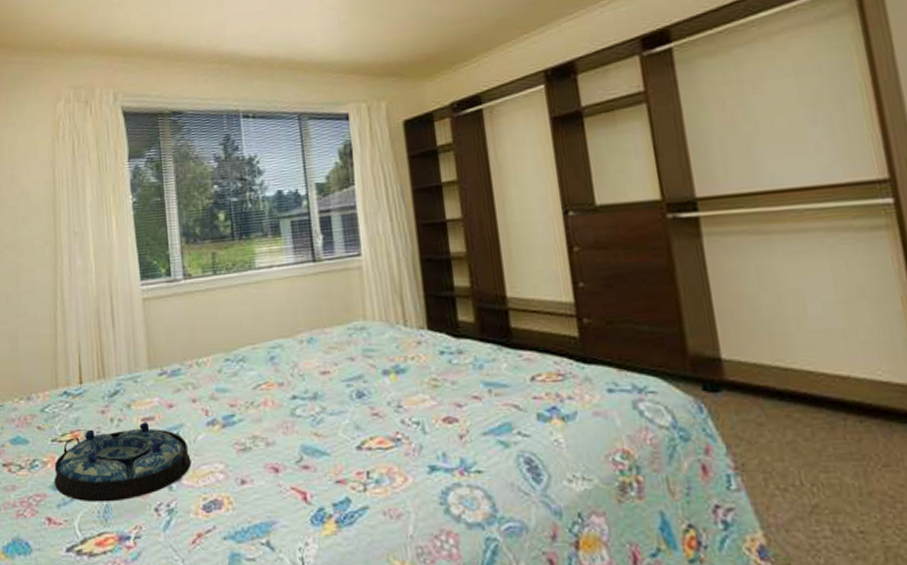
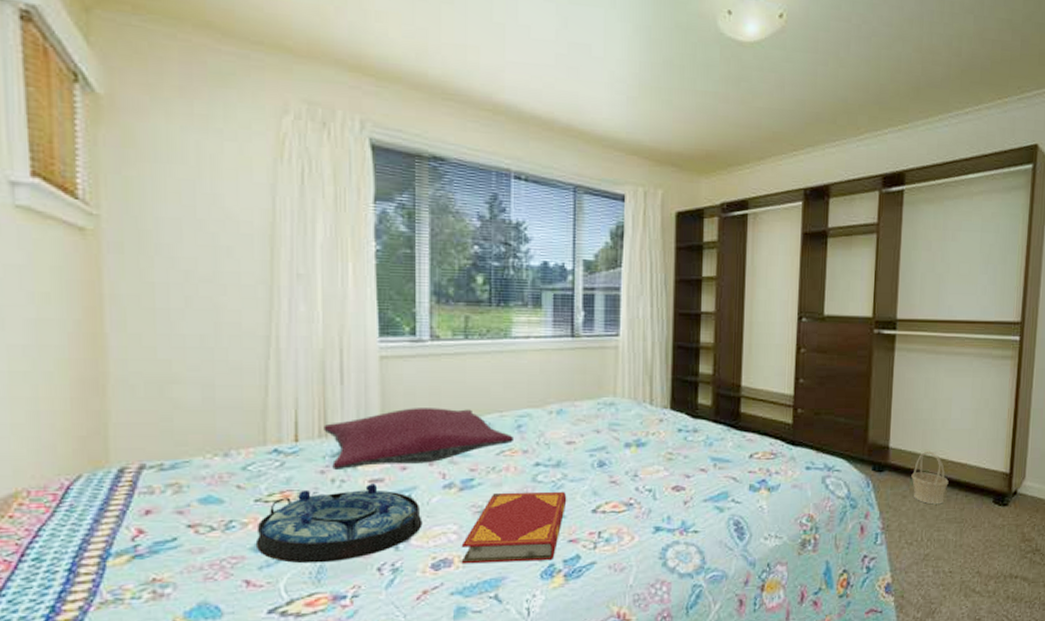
pillow: none [101,343,269,410] -> present [324,408,515,471]
hardback book: none [229,426,329,506] -> present [461,491,567,564]
basket: none [763,360,827,435] -> present [911,450,949,505]

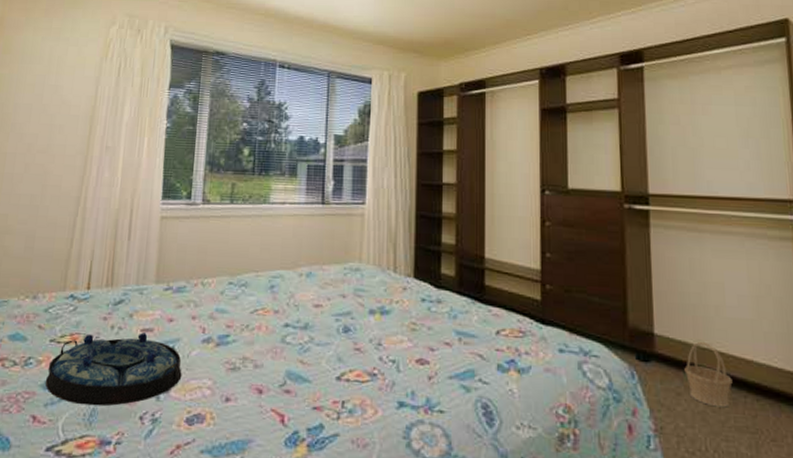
pillow: present [324,408,515,471] -> none [110,264,268,318]
hardback book: present [461,491,567,564] -> none [212,350,313,427]

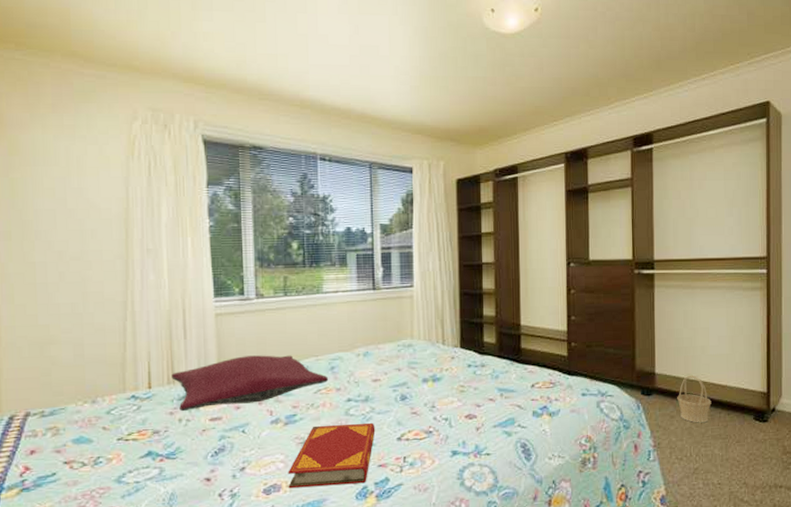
serving tray: present [45,333,182,407] -> none [118,421,255,492]
pillow: none [110,264,268,318] -> present [171,355,329,412]
hardback book: none [212,350,313,427] -> present [288,422,376,489]

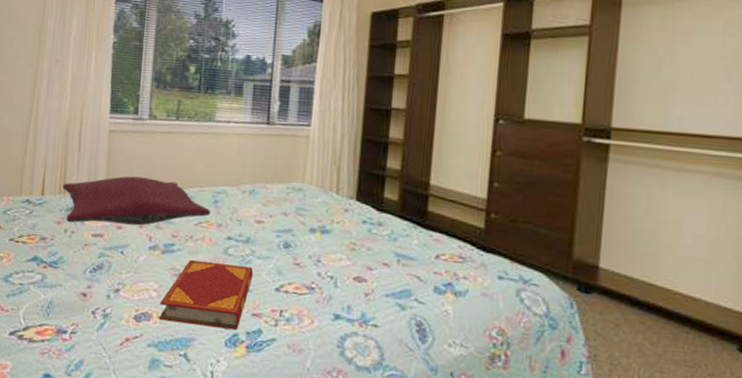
basket: present [677,375,712,423] -> none [626,277,676,342]

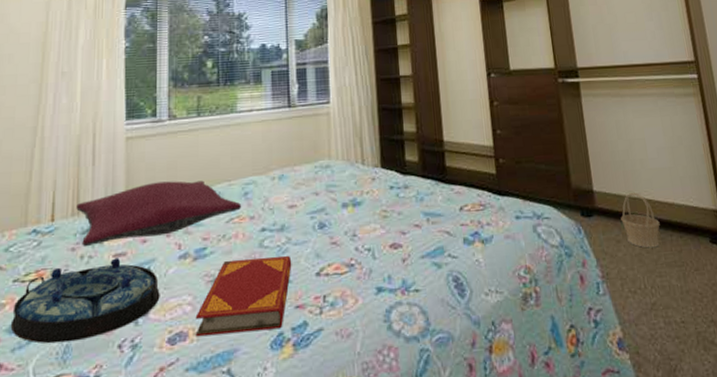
serving tray: none [6,235,131,301] -> present [10,258,160,344]
basket: none [626,277,676,342] -> present [620,192,660,248]

